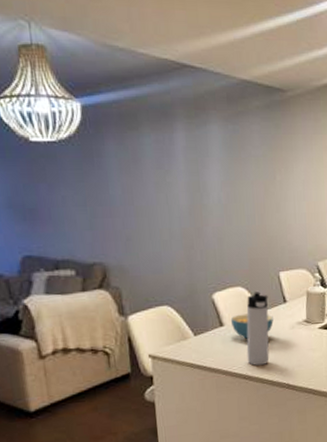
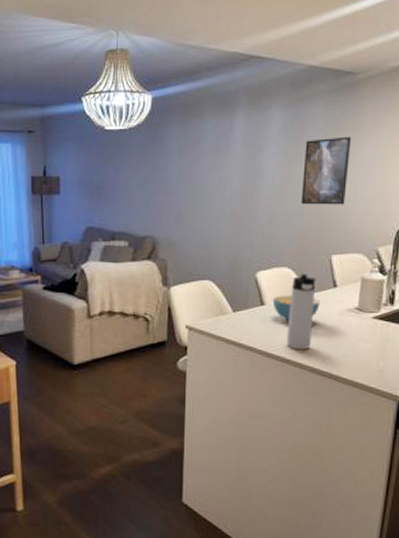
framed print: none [245,154,287,224] -> present [300,136,352,205]

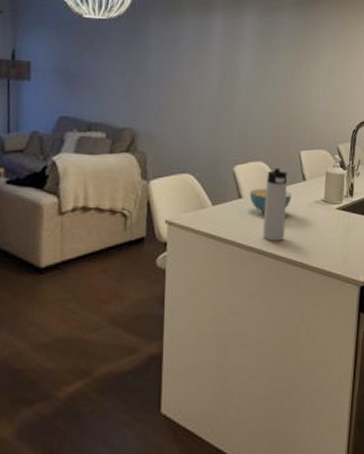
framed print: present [300,136,352,205] -> none [273,45,314,105]

